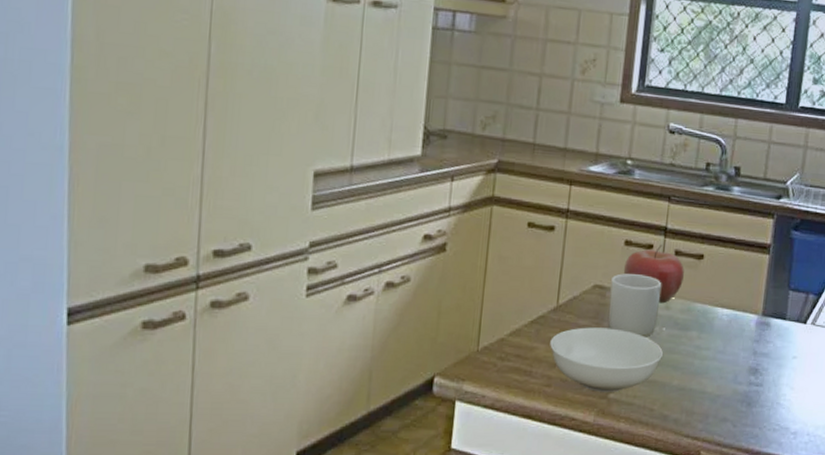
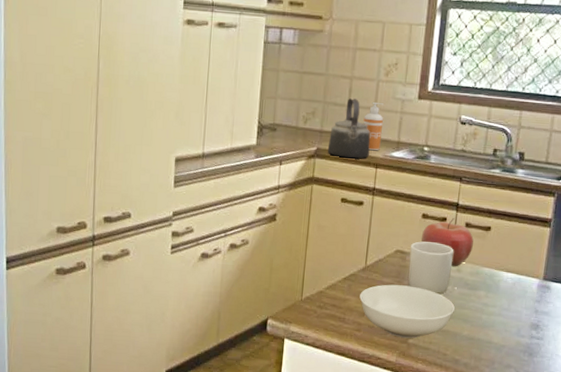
kettle: none [511,100,564,174] -> present [327,98,371,159]
soap dispenser: none [555,104,580,165] -> present [363,101,385,151]

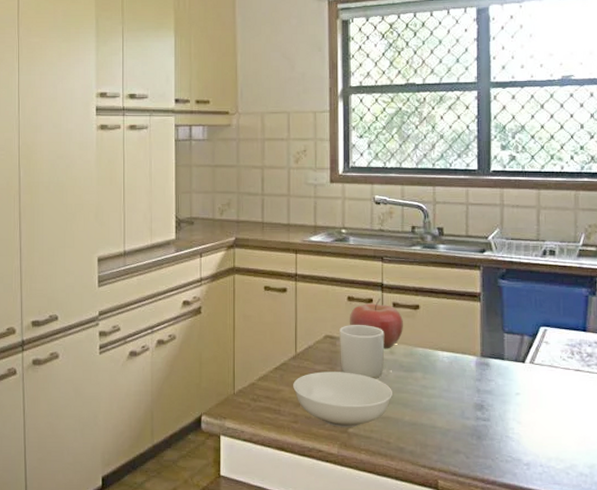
kettle: present [327,98,371,159] -> none [246,187,288,246]
soap dispenser: present [363,101,385,151] -> none [278,188,299,237]

